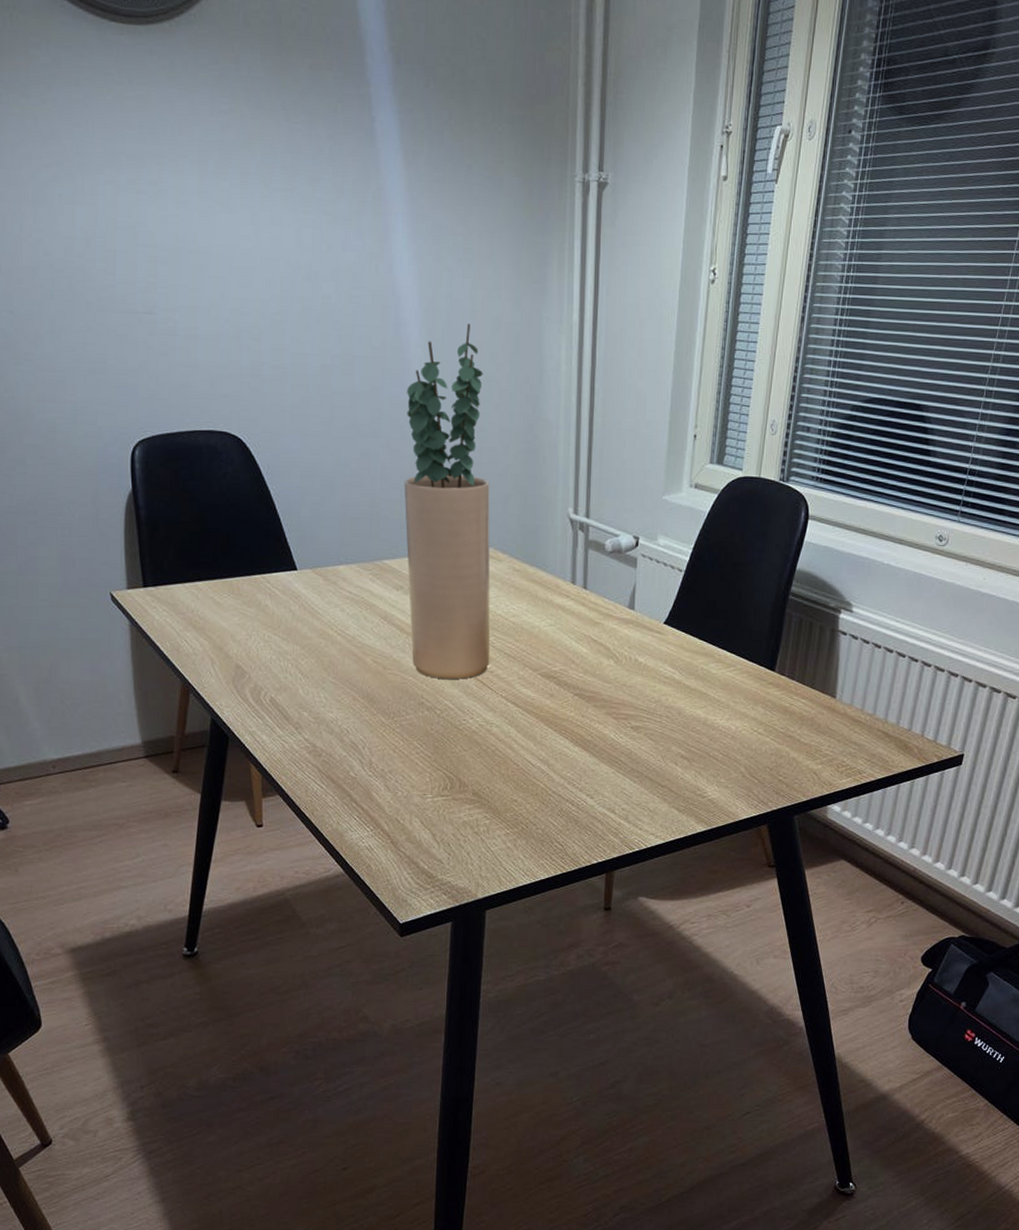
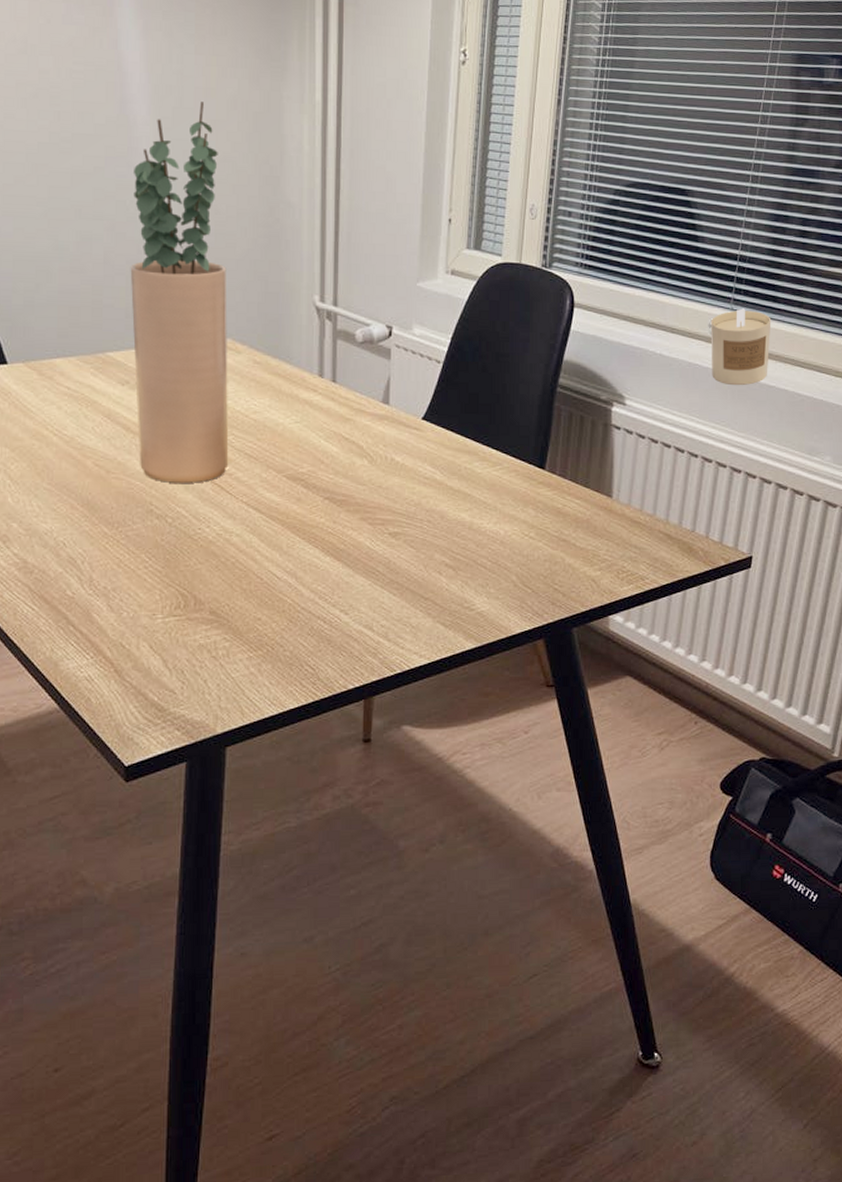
candle: none [936,520,996,595] -> present [710,308,771,386]

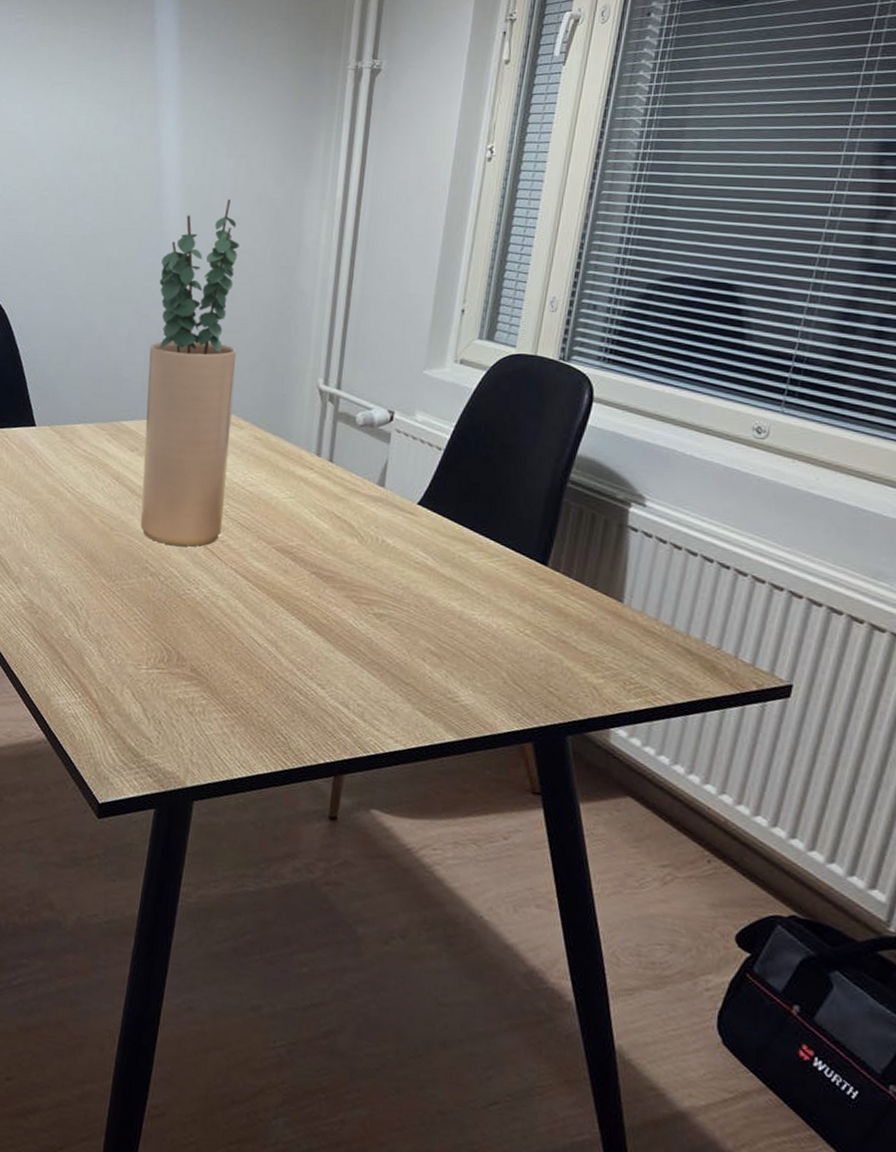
candle: present [710,308,771,386] -> none [753,412,832,496]

